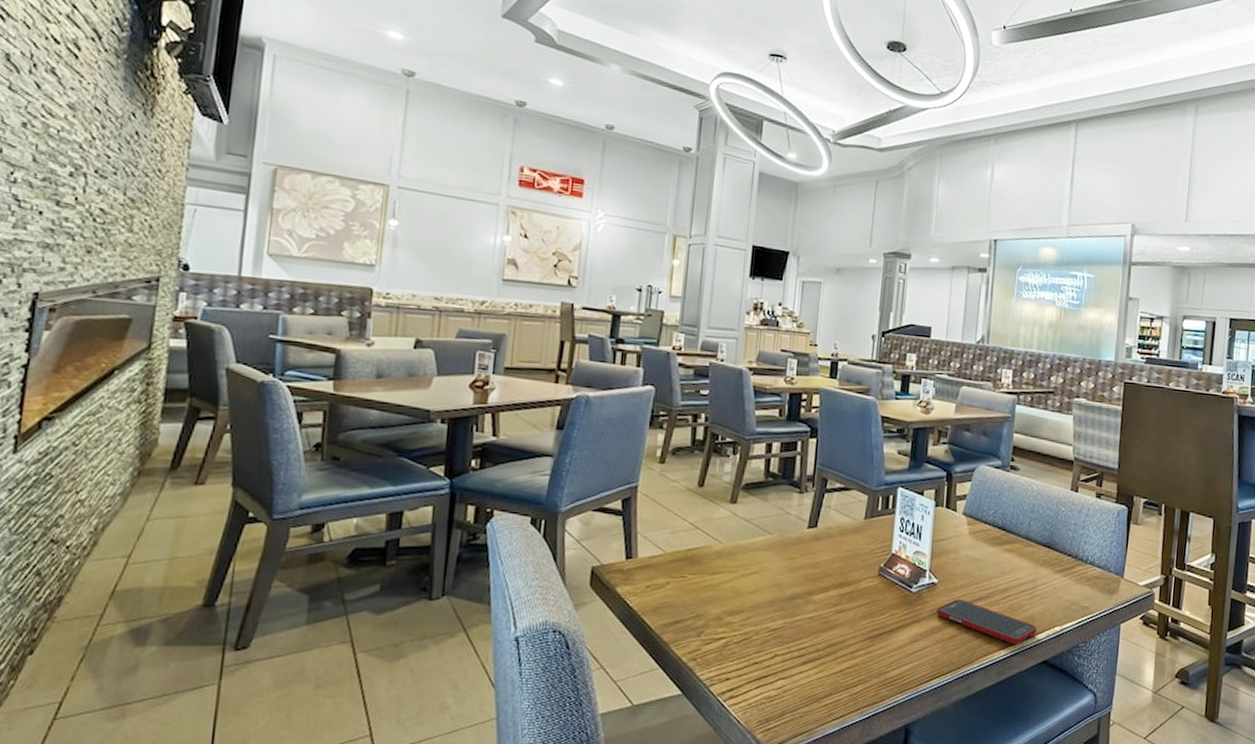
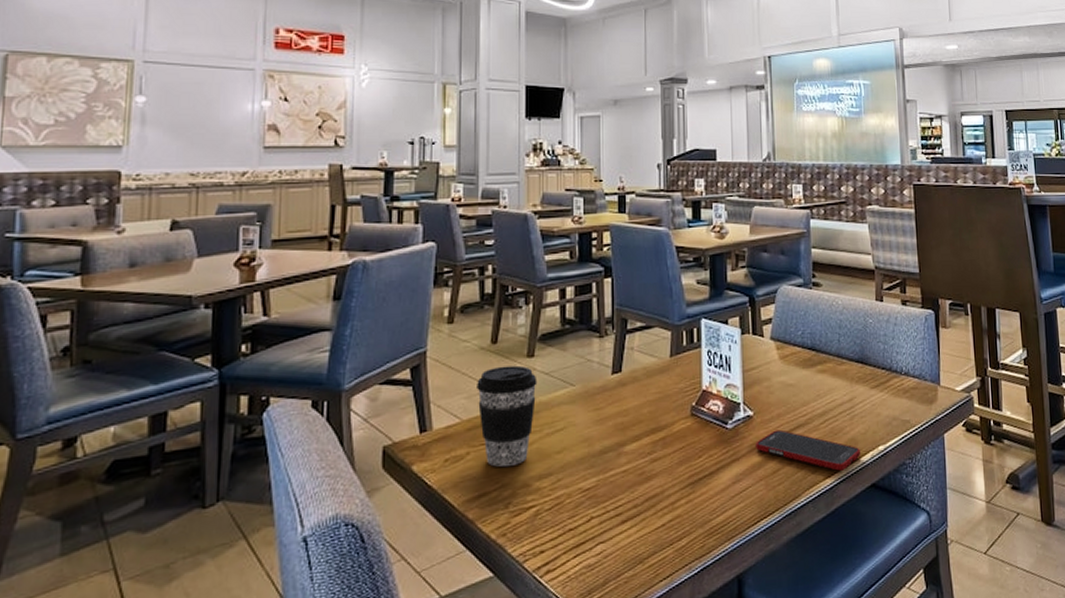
coffee cup: none [681,508,738,599] -> present [477,365,537,467]

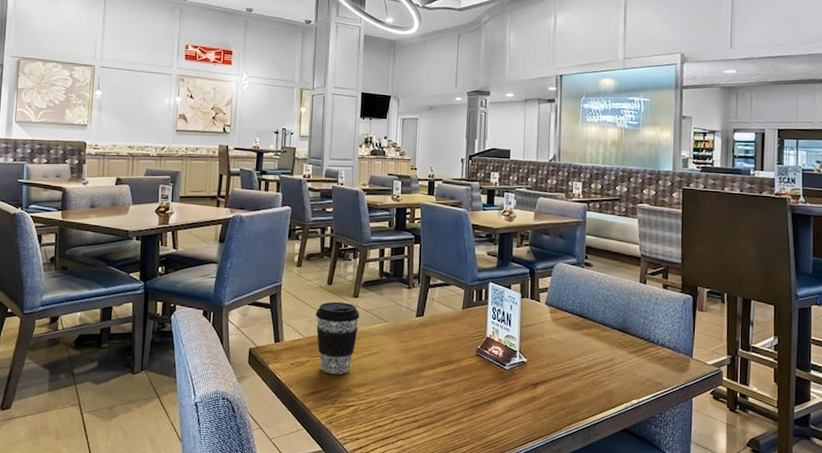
cell phone: present [756,429,861,471] -> none [527,375,617,415]

